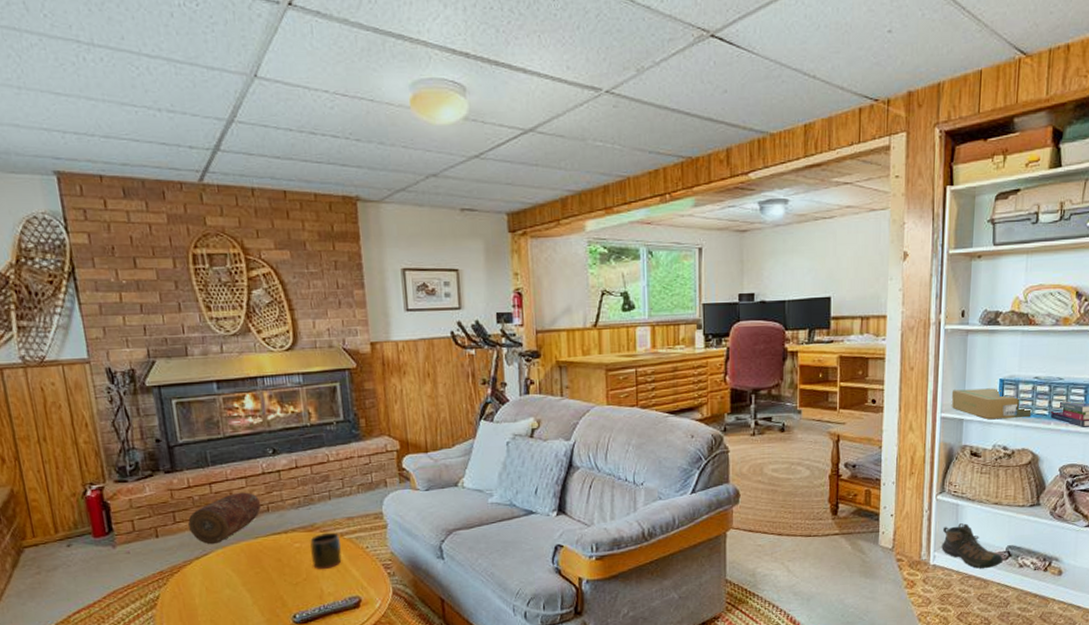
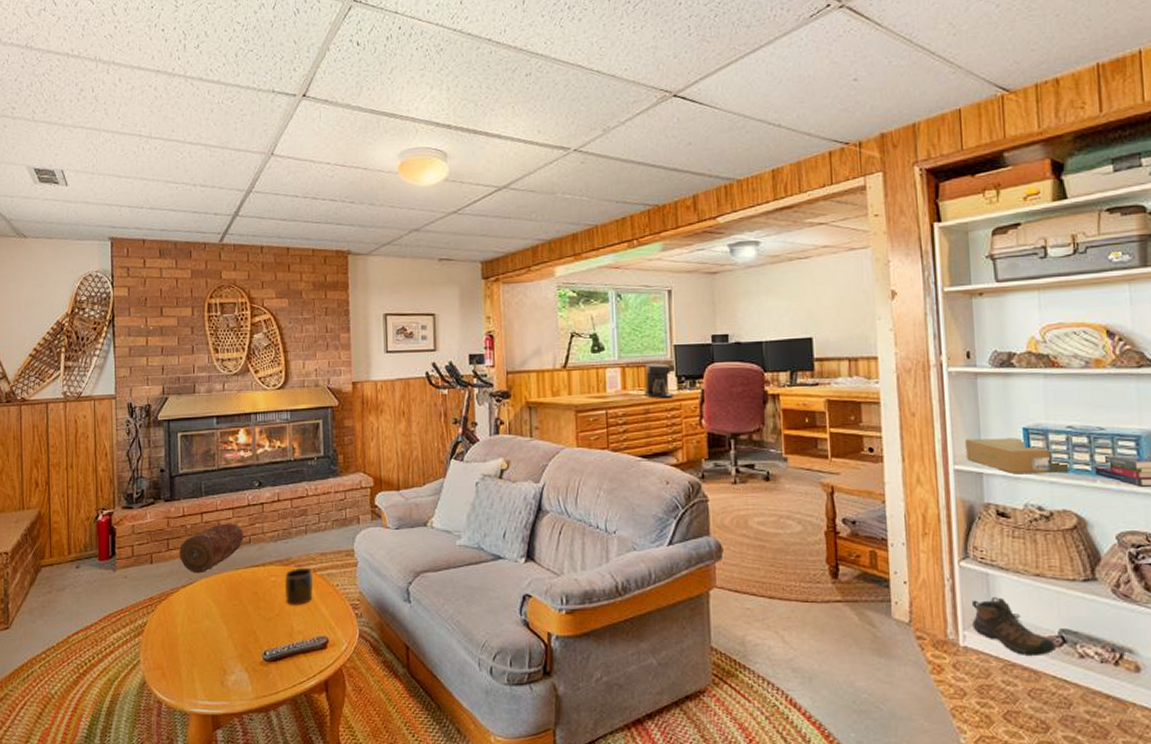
coffee maker: none [673,322,700,357] -> present [644,363,673,399]

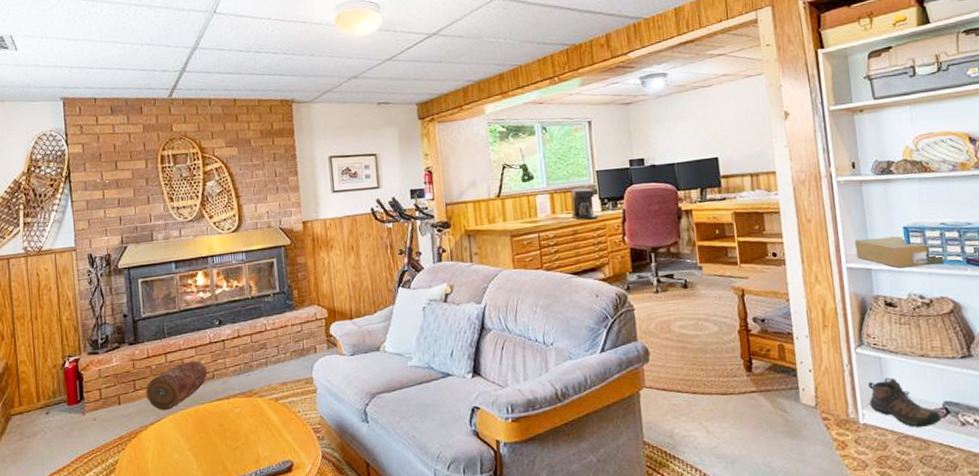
mug: present [284,567,314,605] -> none [248,397,276,434]

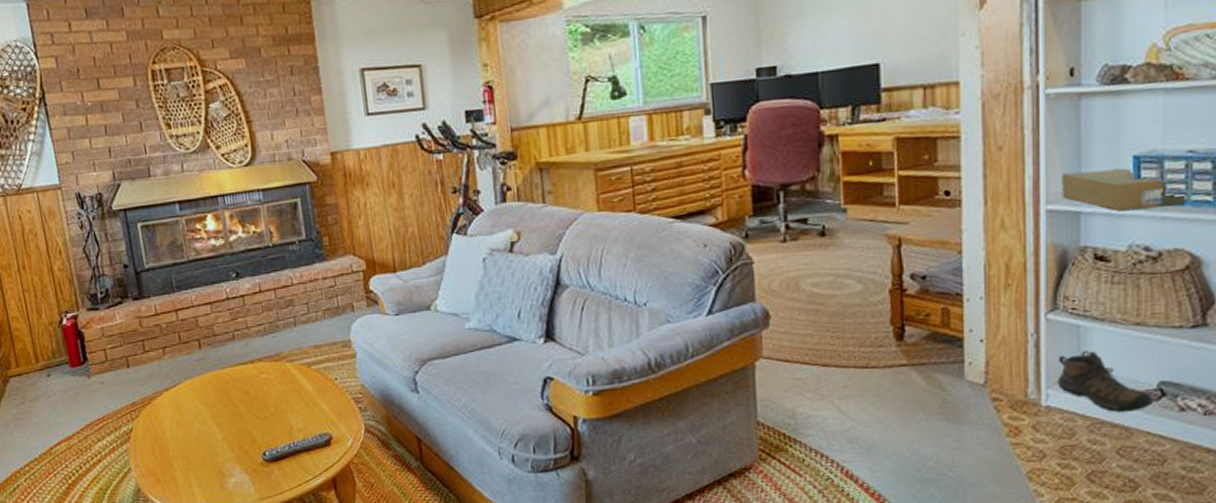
decorative log: present [146,360,207,411] -> none [157,319,226,375]
coffee maker: present [571,188,598,221] -> none [675,106,710,150]

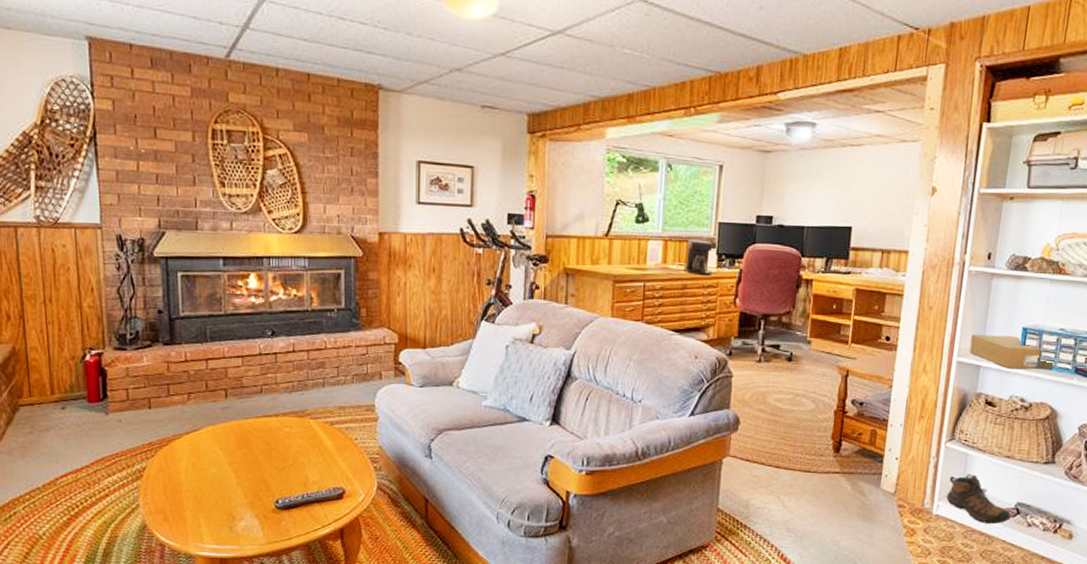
coffee maker: none [675,106,710,150] -> present [684,239,713,275]

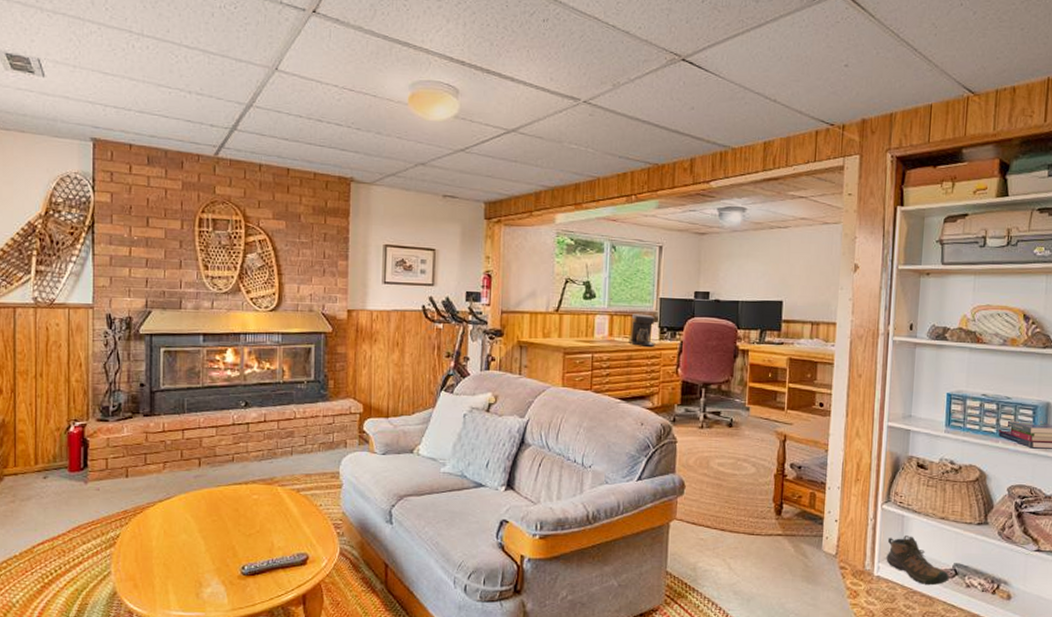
box: present [970,334,1055,371] -> none [899,400,979,434]

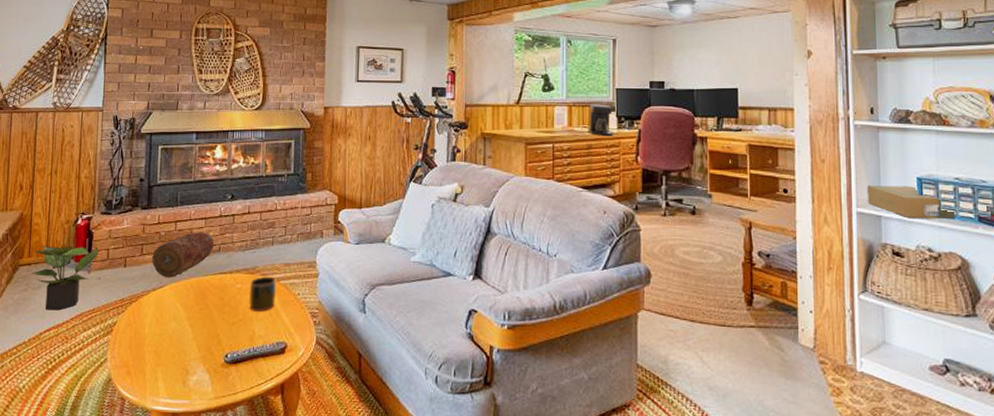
potted plant: none [19,455,96,523] -> present [31,246,99,311]
decorative log: none [158,441,226,489] -> present [152,232,214,278]
mug: none [266,487,297,523] -> present [249,276,277,311]
hiking boot: present [886,536,950,586] -> none [869,328,941,383]
box: none [899,400,979,434] -> present [868,185,956,220]

